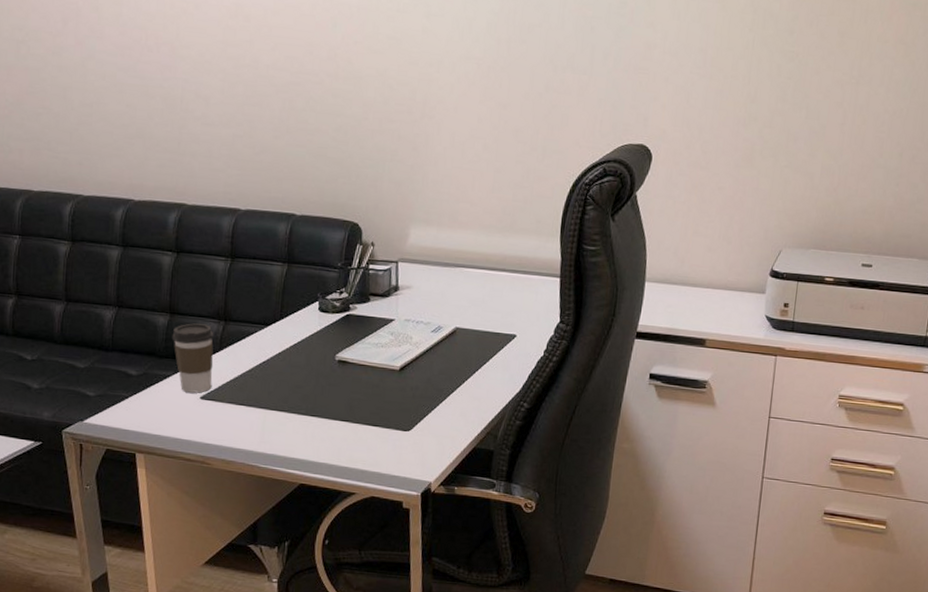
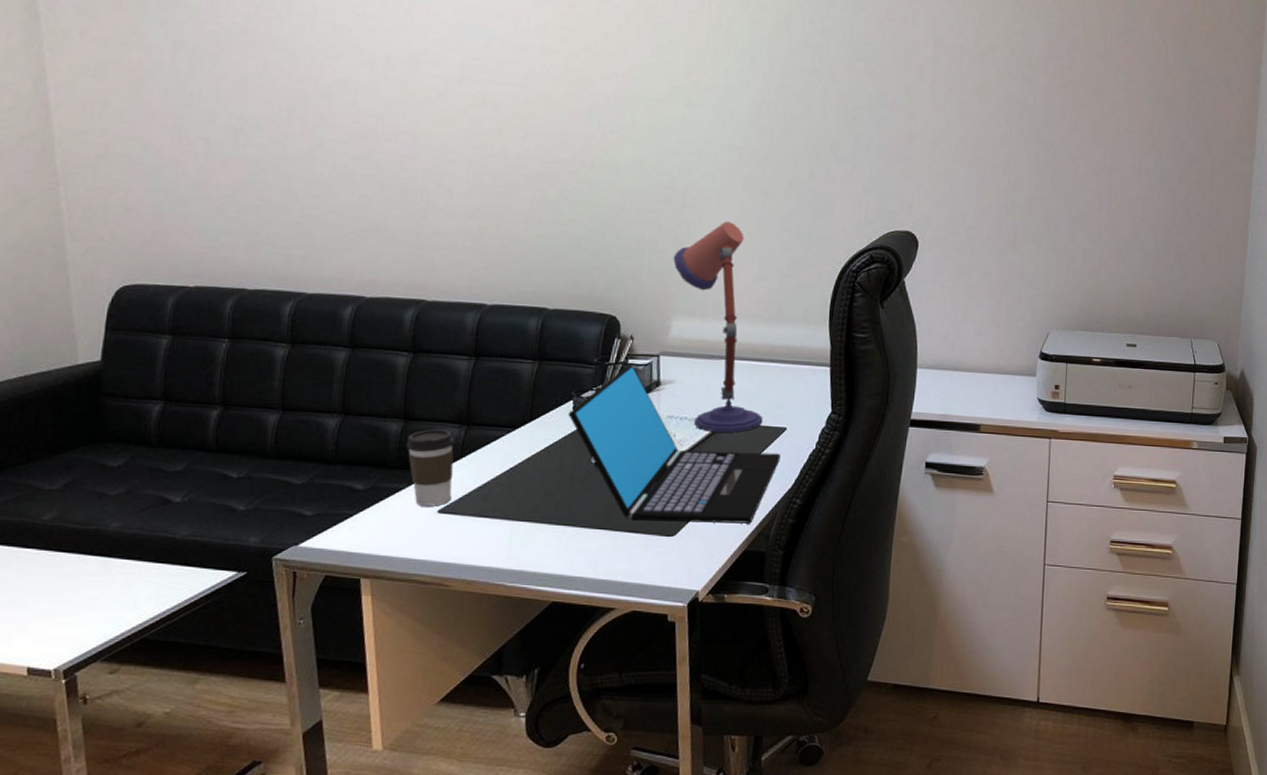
laptop: none [314,269,510,423] -> present [568,363,781,524]
desk lamp: none [412,132,494,338] -> present [673,221,763,433]

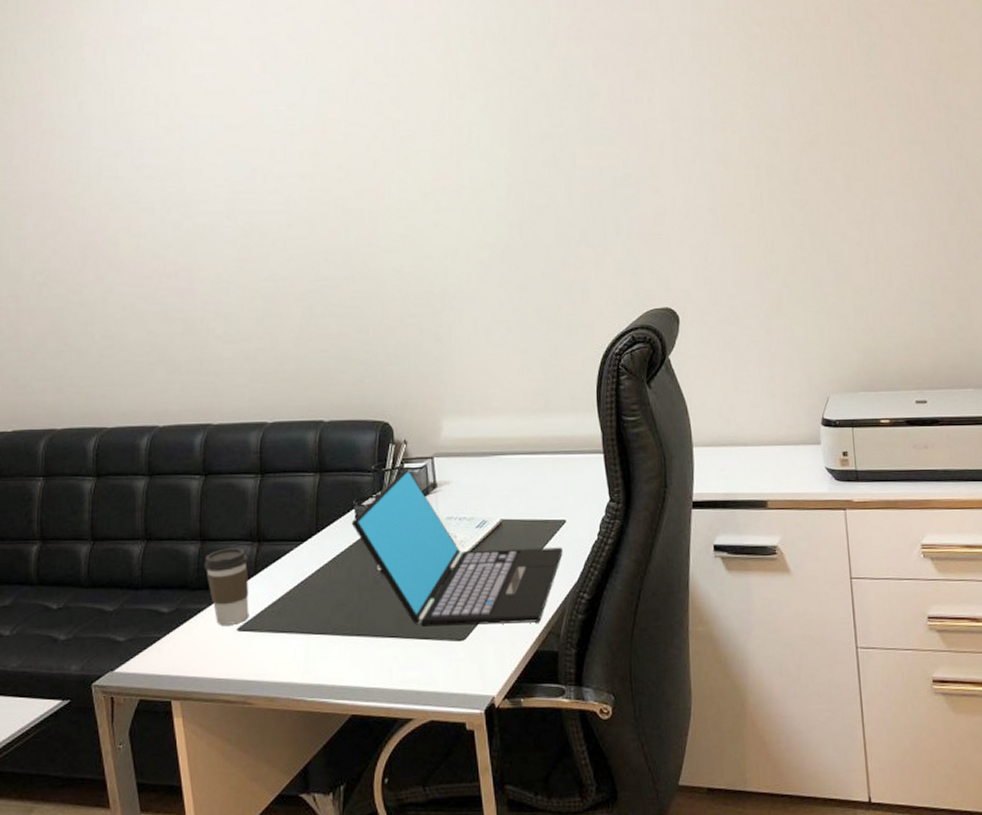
desk lamp: present [673,221,763,433] -> none [437,318,541,530]

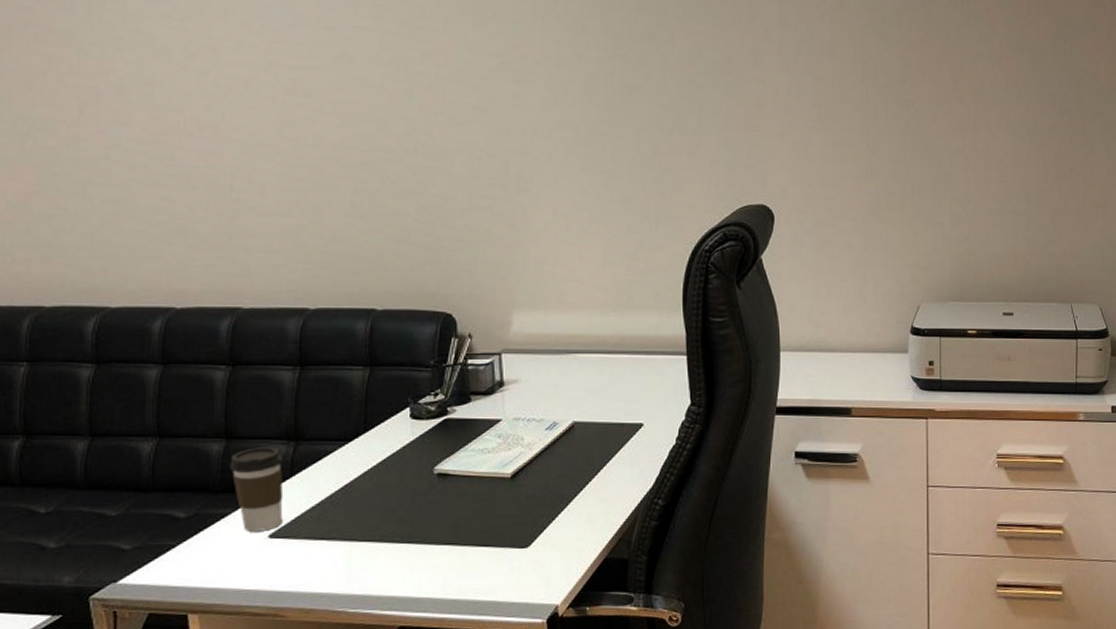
laptop: present [351,468,563,627] -> none [405,364,638,533]

